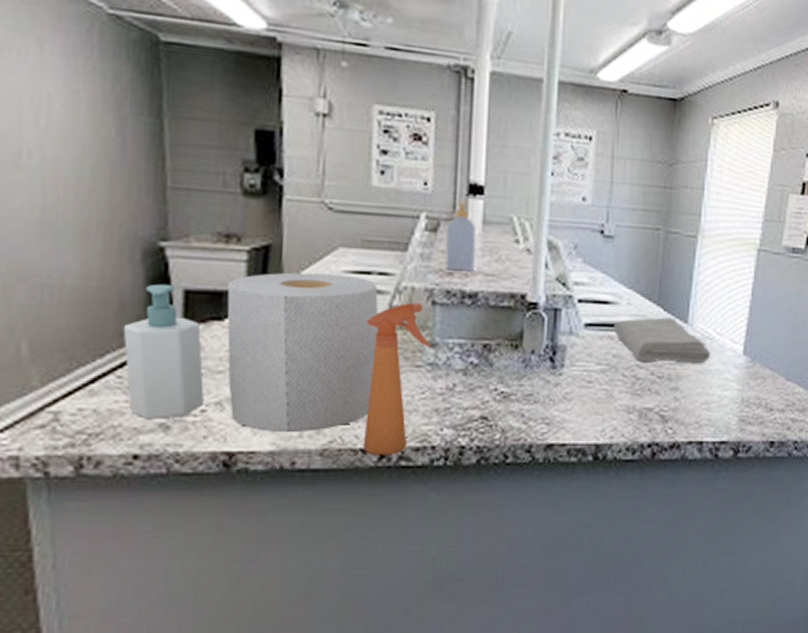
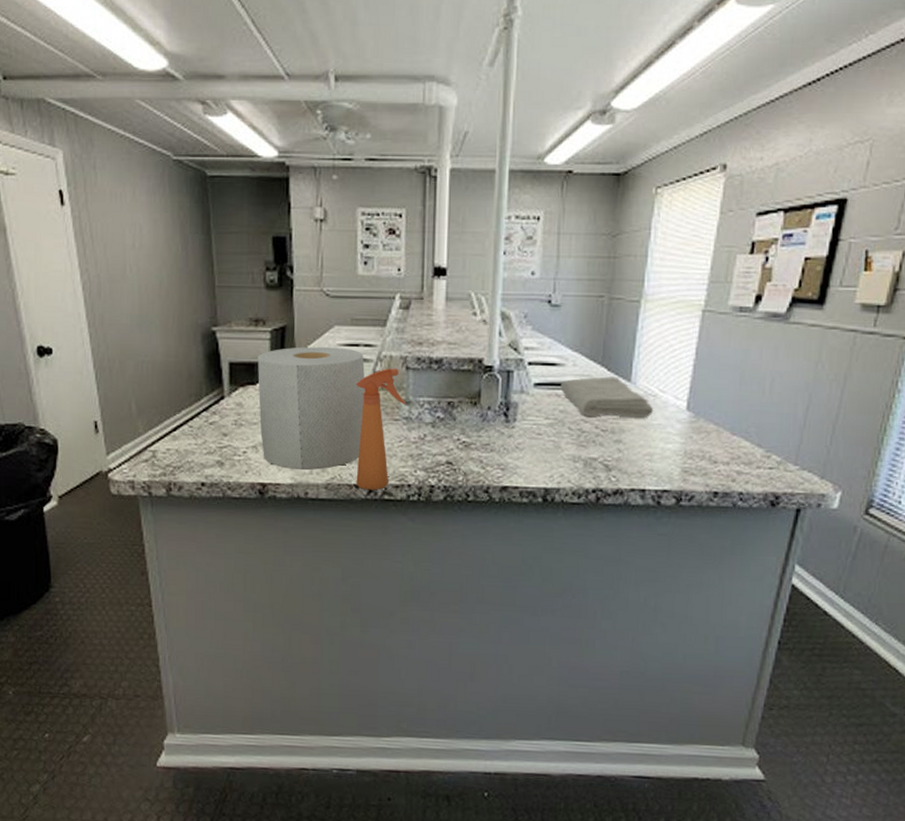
soap bottle: present [123,283,205,419] -> none [191,358,246,458]
soap bottle: present [445,200,476,272] -> none [416,282,440,341]

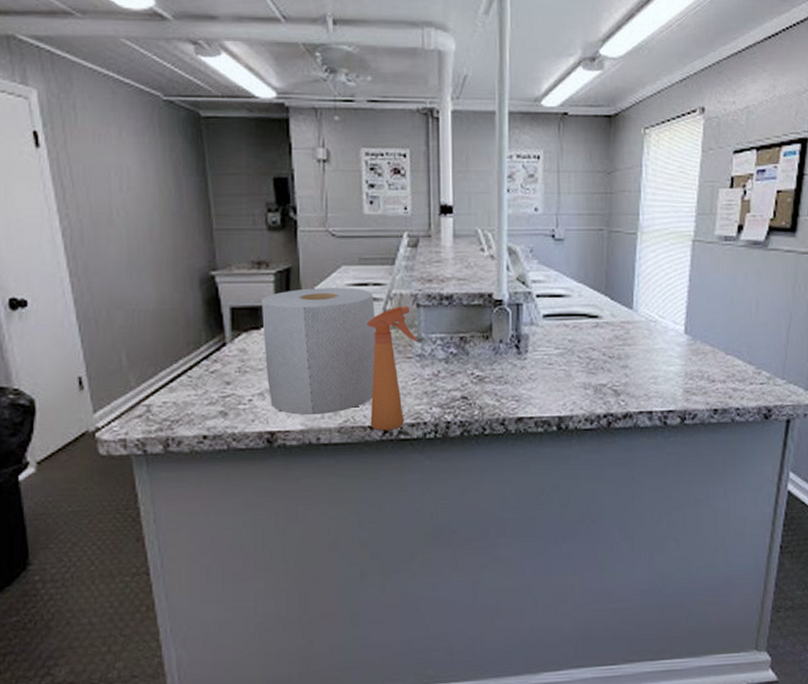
towel: present [561,376,653,418] -> none [568,305,654,345]

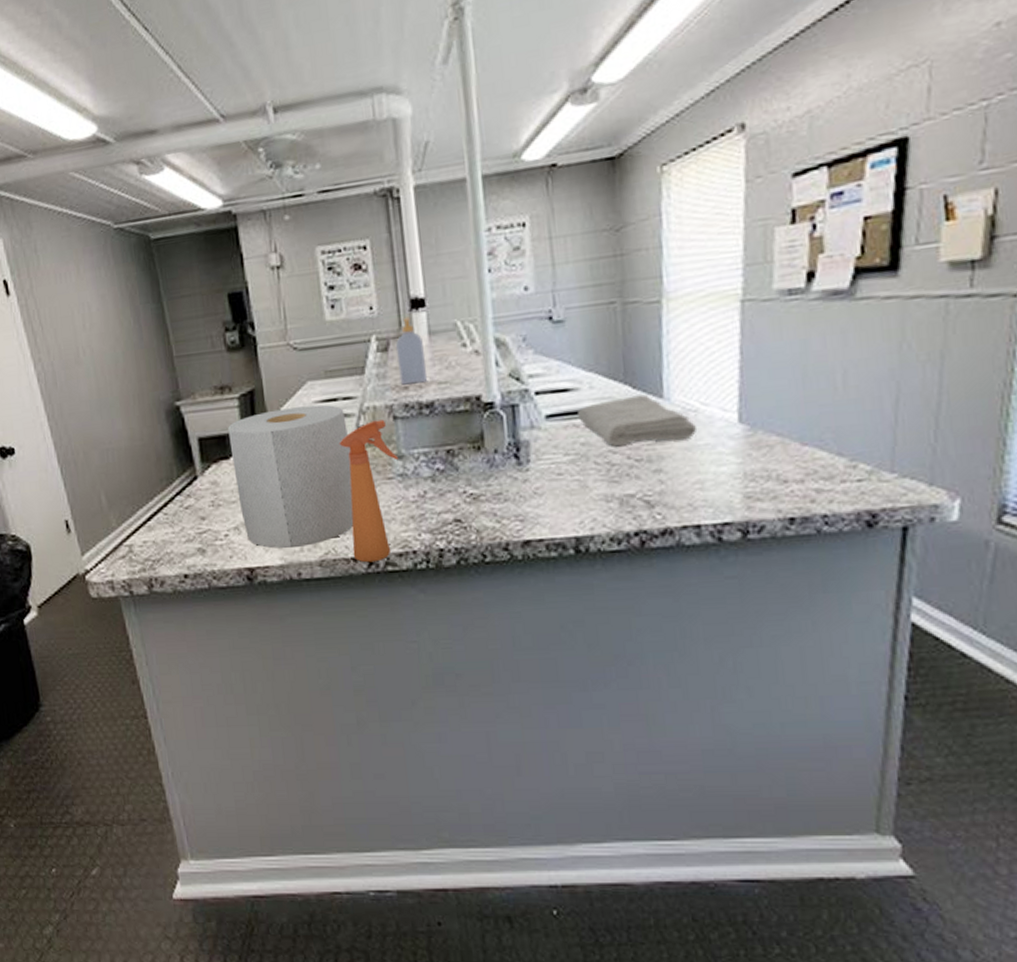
soap bottle: none [425,220,450,278] -> present [396,316,428,385]
towel: none [568,305,654,345] -> present [578,394,696,447]

